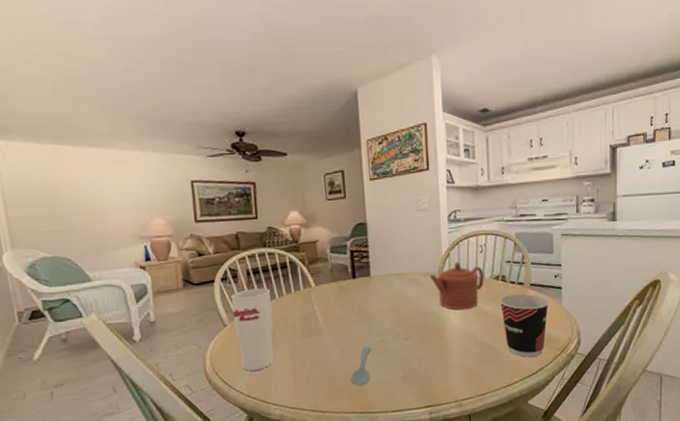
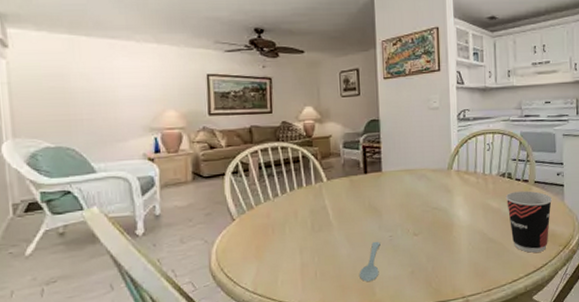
cup: present [231,288,275,371] -> none [242,182,284,267]
teapot: present [429,261,484,310] -> none [439,159,491,206]

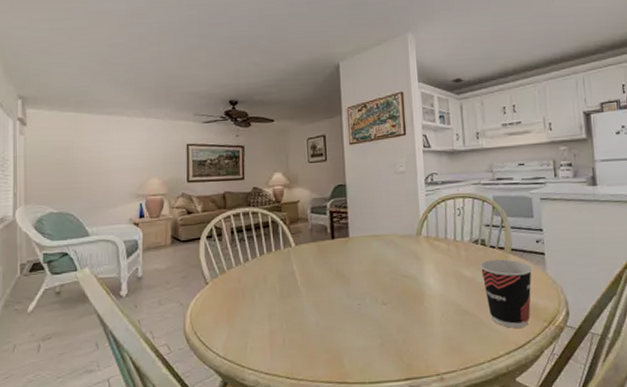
spoon: present [359,241,380,281] -> none [328,309,349,352]

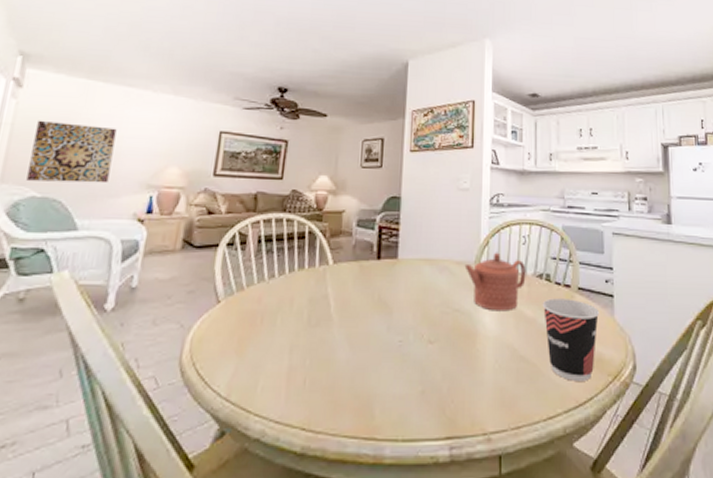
wall art: none [43,150,106,200] -> present [26,120,117,184]
teapot: none [407,224,463,275] -> present [464,252,526,312]

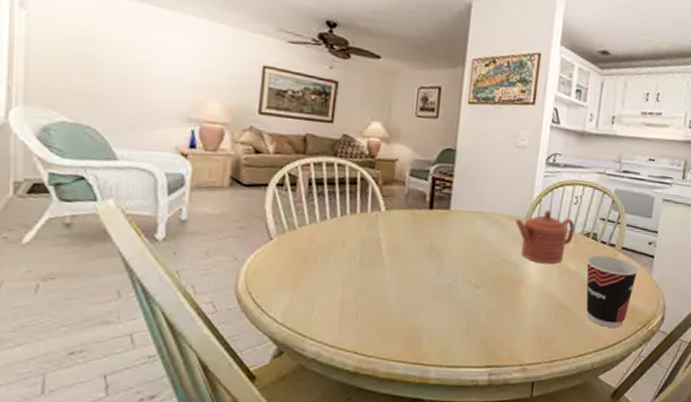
wall art: present [26,120,117,184] -> none [53,36,148,113]

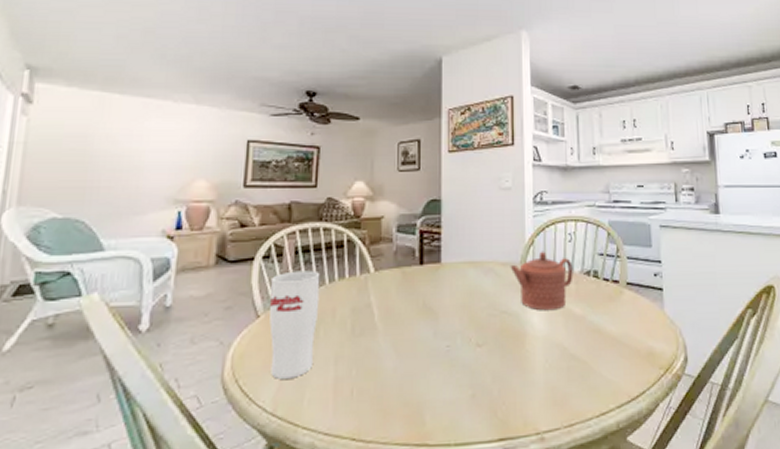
cup: none [282,201,333,297] -> present [269,270,320,379]
cup: present [586,255,639,327] -> none [591,294,650,376]

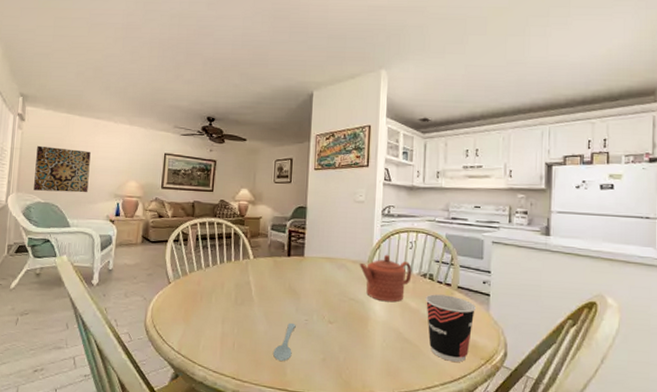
wall art: none [45,137,138,201] -> present [34,145,91,193]
cup: present [269,270,320,379] -> none [177,252,214,330]
spoon: none [407,352,435,406] -> present [273,322,296,361]
cup: none [591,294,650,376] -> present [425,294,477,362]

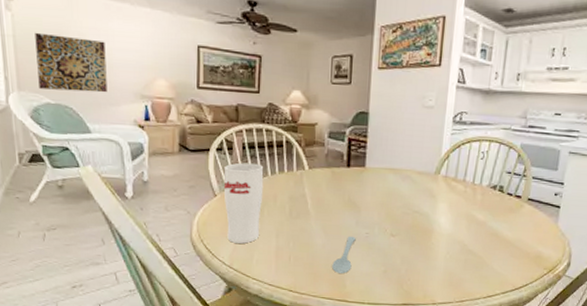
cup: none [177,252,214,330] -> present [225,162,264,244]
teapot: present [359,254,412,303] -> none [425,165,482,215]
cup: present [425,294,477,362] -> none [493,206,545,272]

